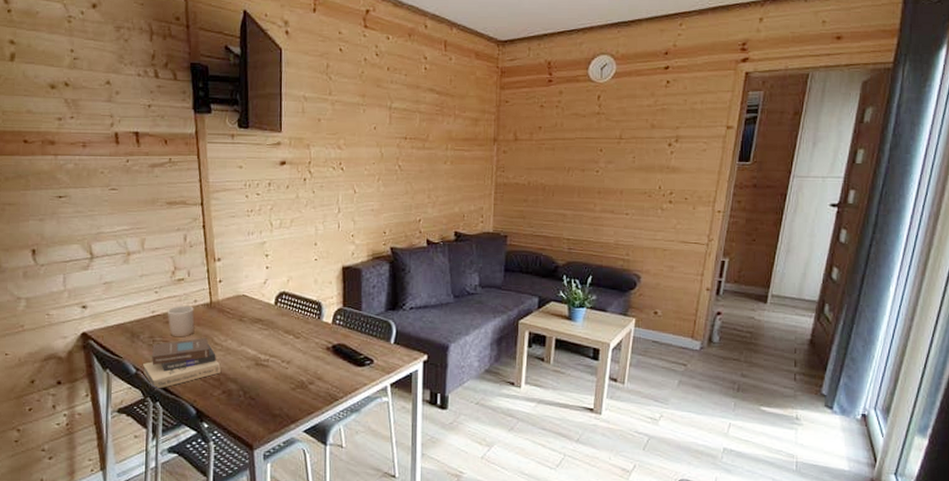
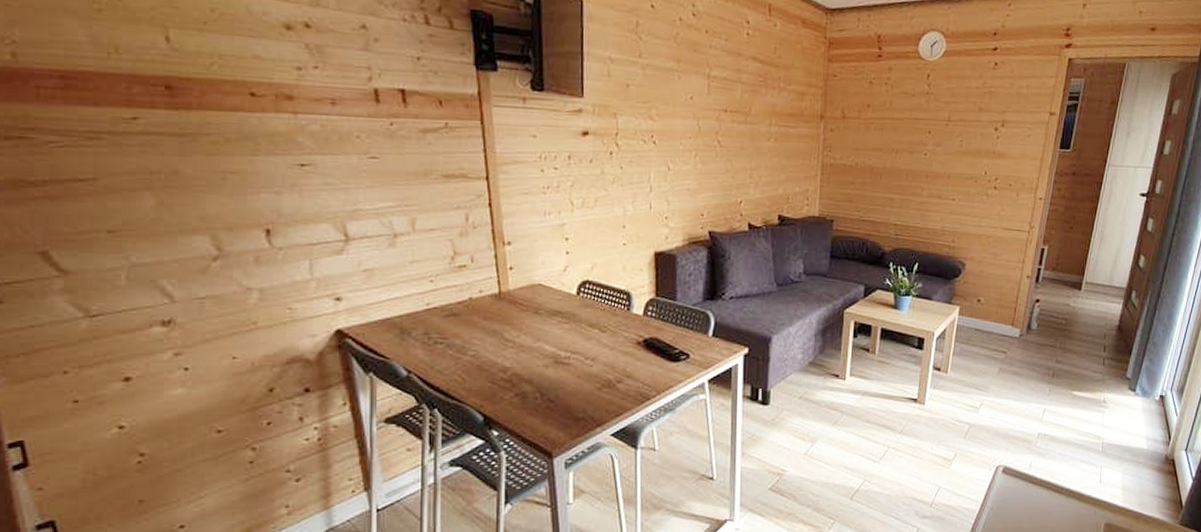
books: present [142,337,221,390] -> none [415,332,513,395]
mug: present [167,305,195,337] -> none [445,296,481,334]

